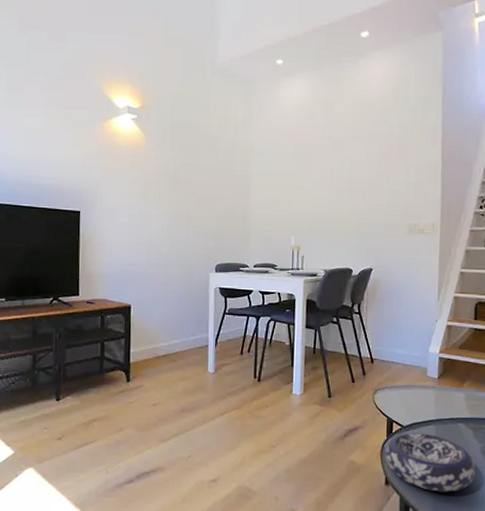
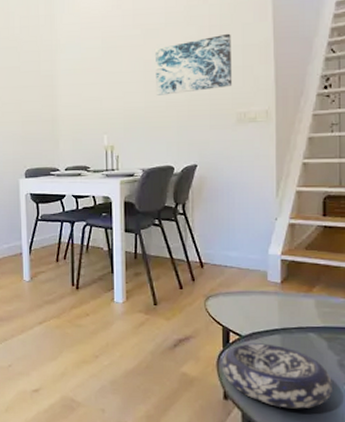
wall art: none [340,152,407,203] -> present [154,33,233,95]

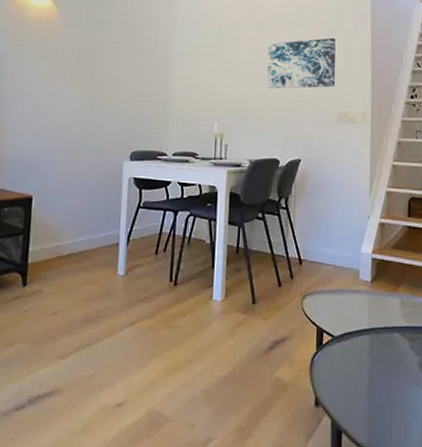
decorative bowl: present [222,343,332,409] -> none [315,344,413,413]

